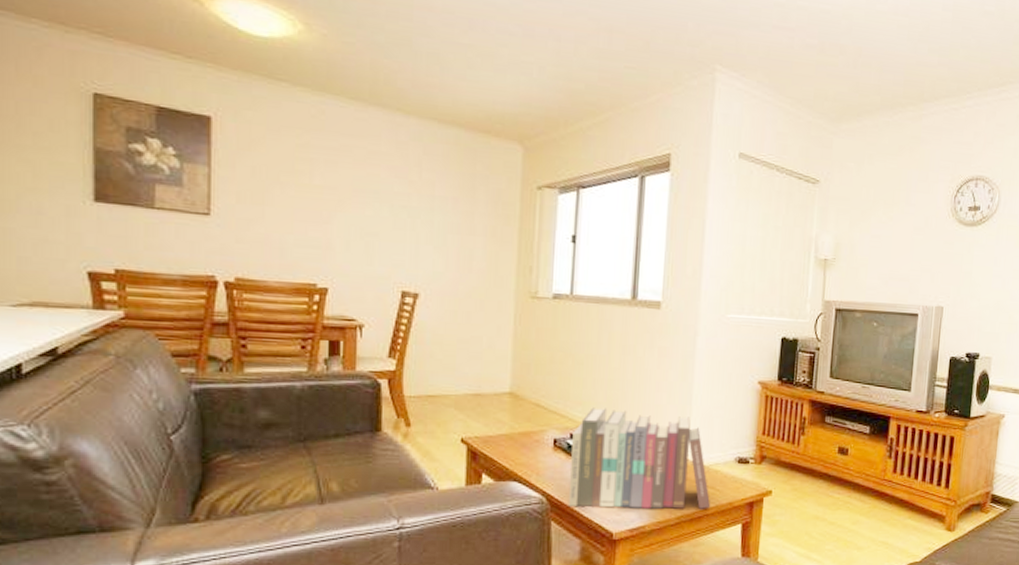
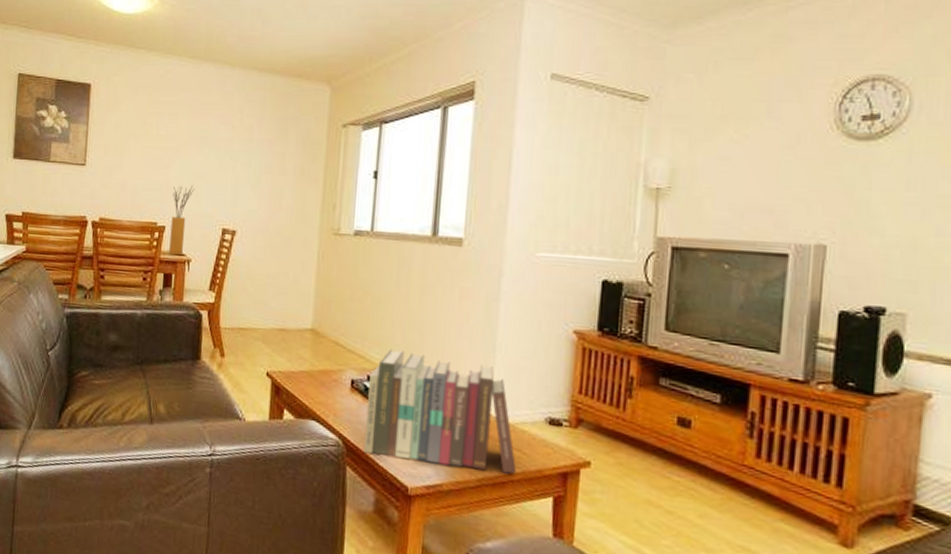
vase: none [334,243,364,321] -> present [169,185,195,256]

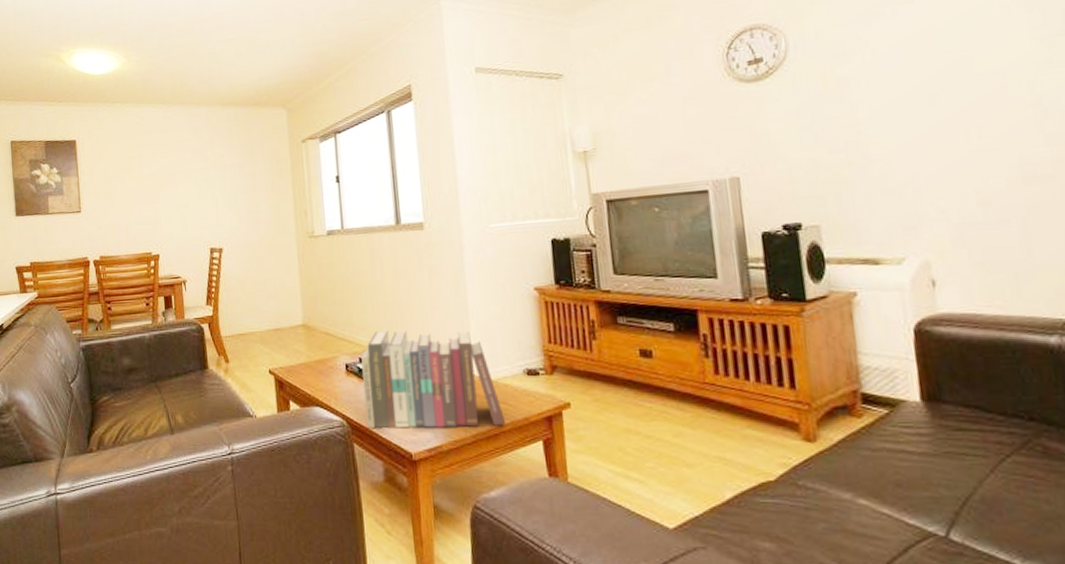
vase: present [169,185,195,256] -> none [161,214,181,279]

